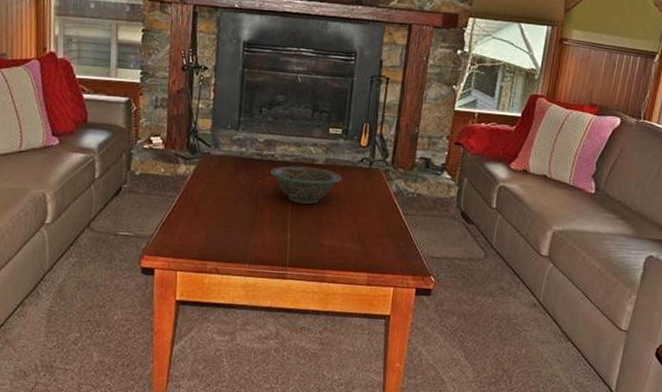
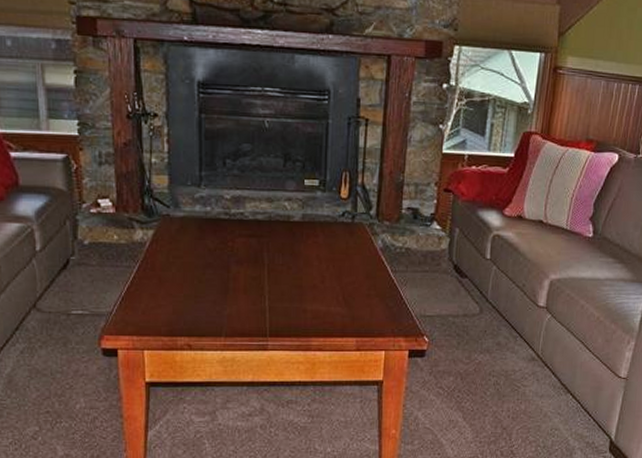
decorative bowl: present [270,165,342,205] -> none [241,224,322,267]

